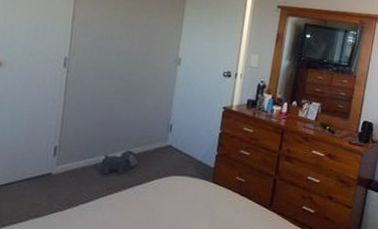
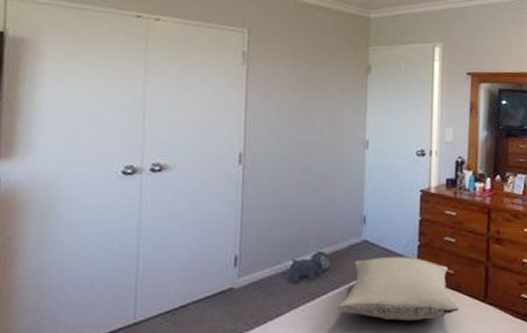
pillow: none [140,161,247,219] -> present [337,255,460,321]

